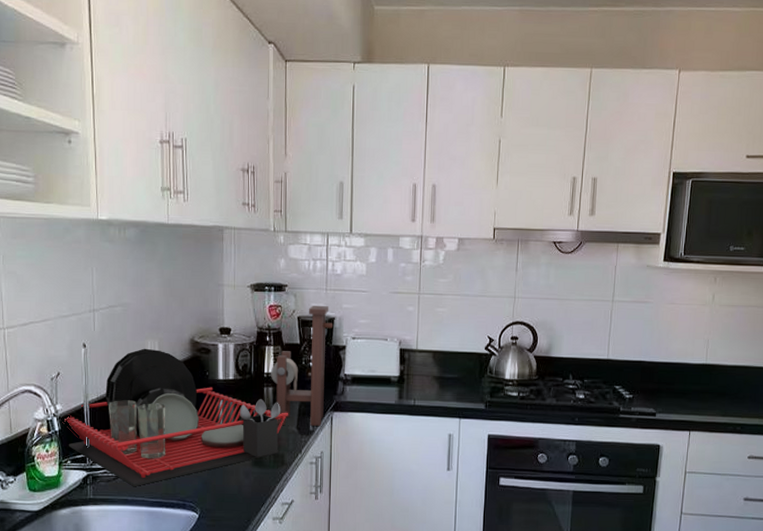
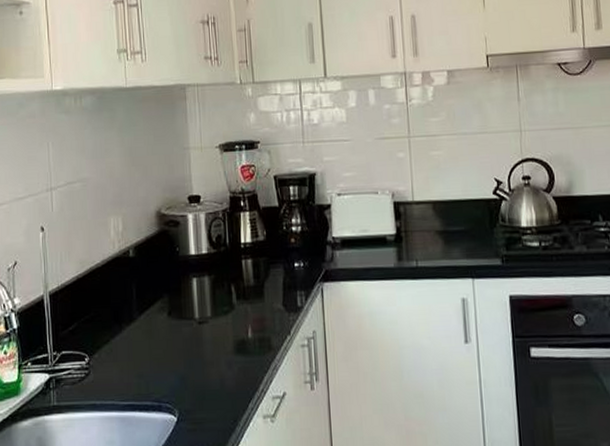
dish rack: present [62,348,289,487] -> none [21,226,273,389]
paper towel holder: present [271,306,333,426] -> none [248,161,315,303]

